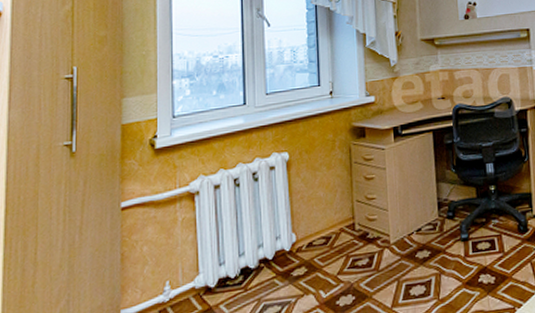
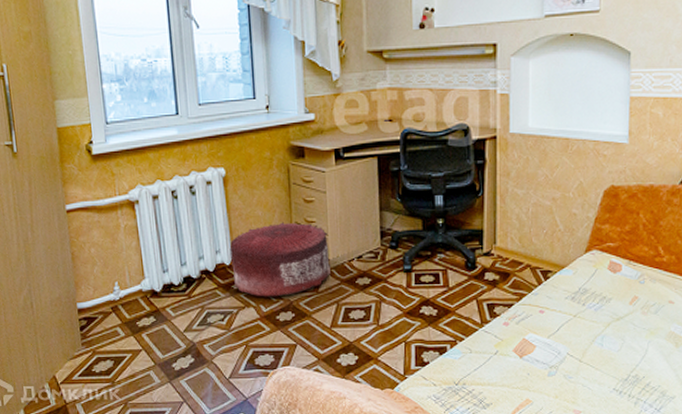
pouf: none [290,201,391,282] -> present [229,222,330,297]

